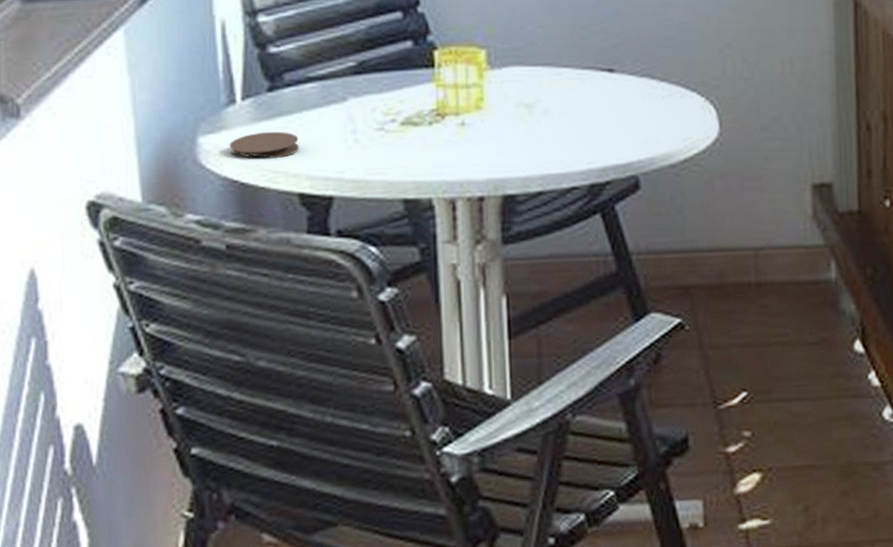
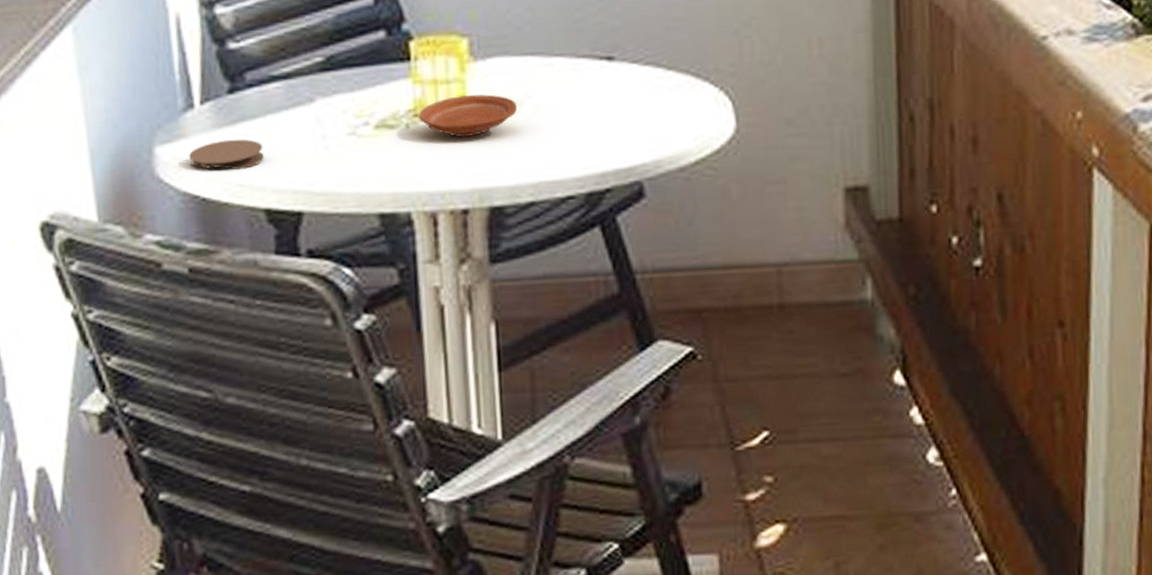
plate: none [441,98,529,135] -> present [419,94,517,138]

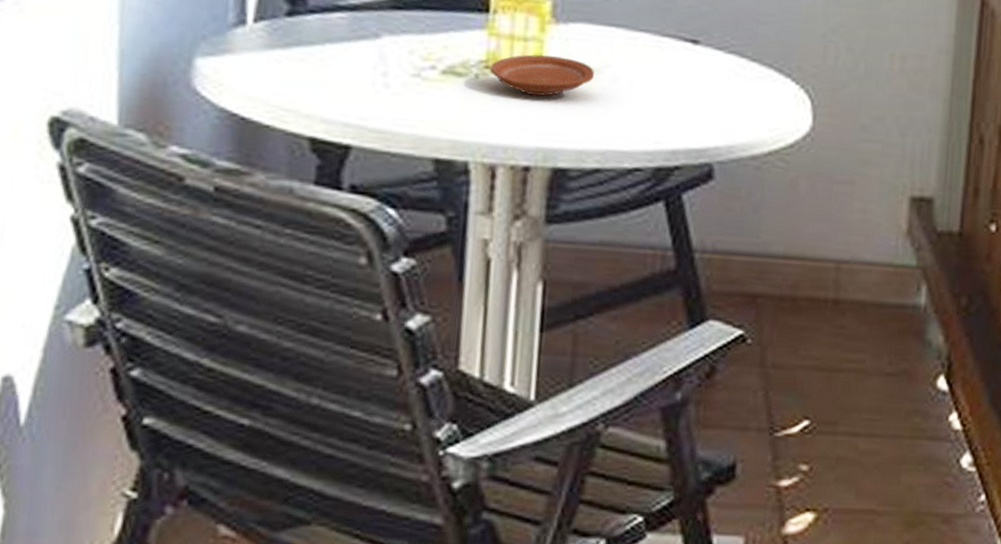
coaster: present [188,139,265,171] -> none [232,61,318,95]

